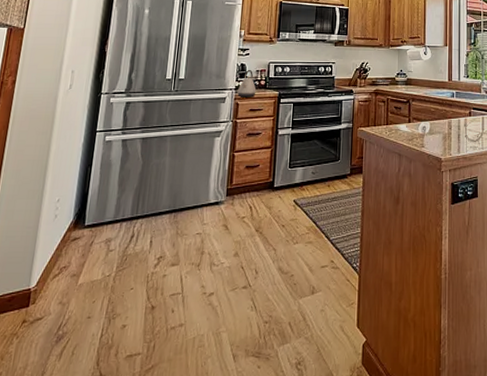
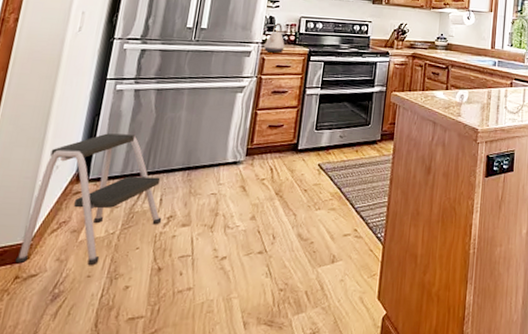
step stool: none [22,182,153,309] -> present [15,133,162,265]

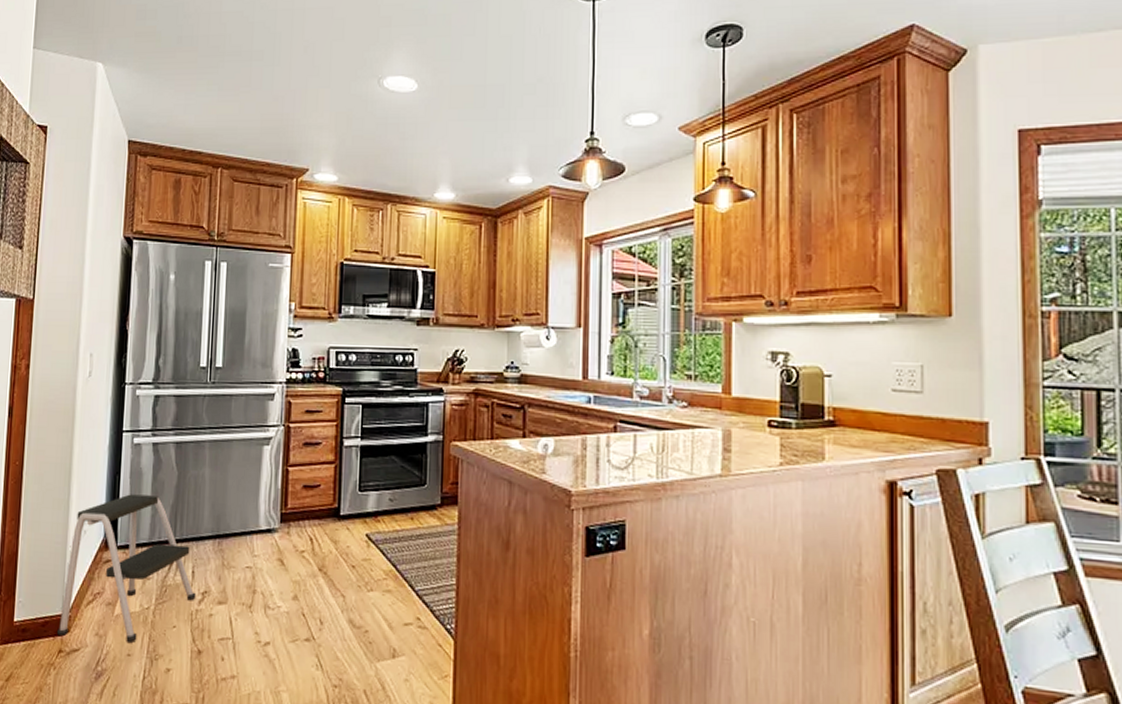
kettle: present [264,22,285,53] -> none [289,356,313,395]

